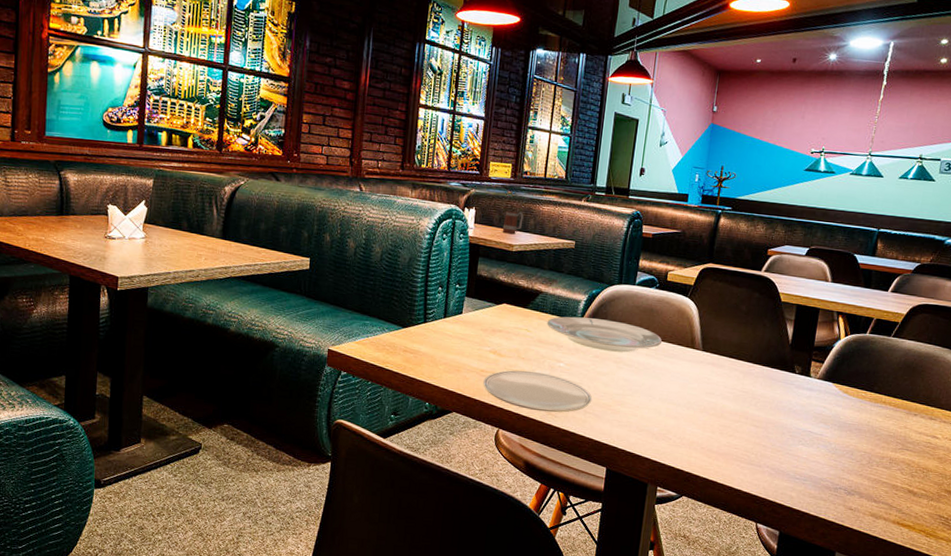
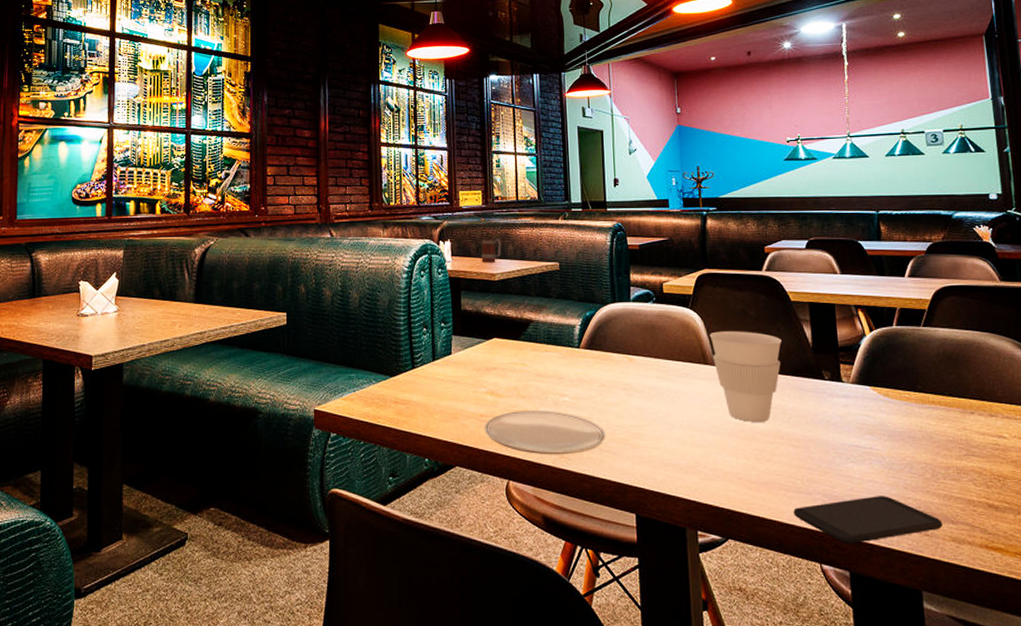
plate: present [547,316,663,353] -> none [543,343,671,378]
cup: none [700,320,766,403] -> present [709,331,783,422]
mobile phone: none [742,473,867,510] -> present [793,496,943,544]

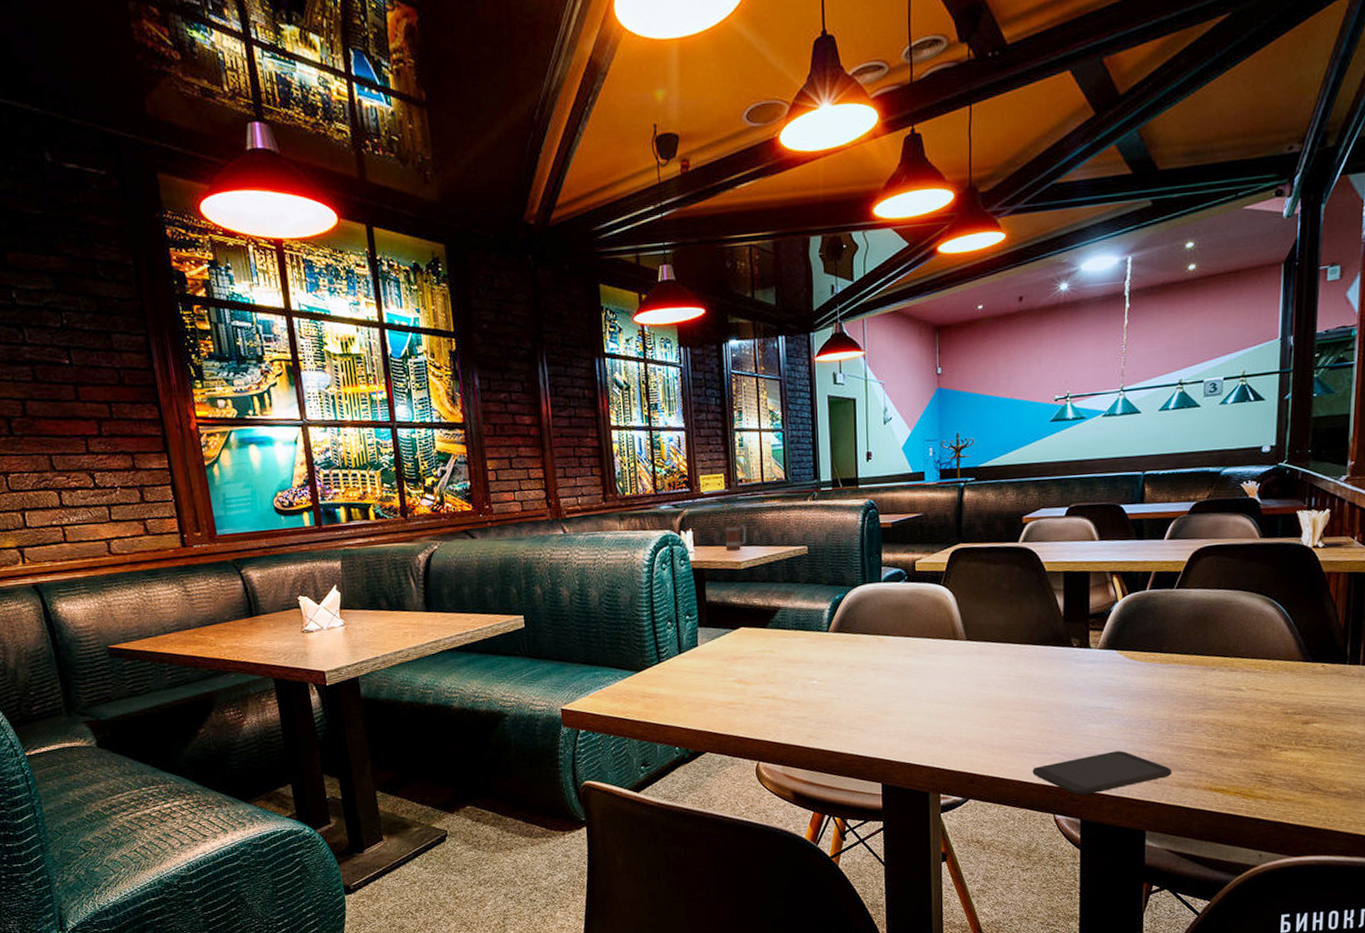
plate: present [484,410,607,455] -> none [733,694,855,736]
cup: present [709,331,783,422] -> none [960,604,1034,692]

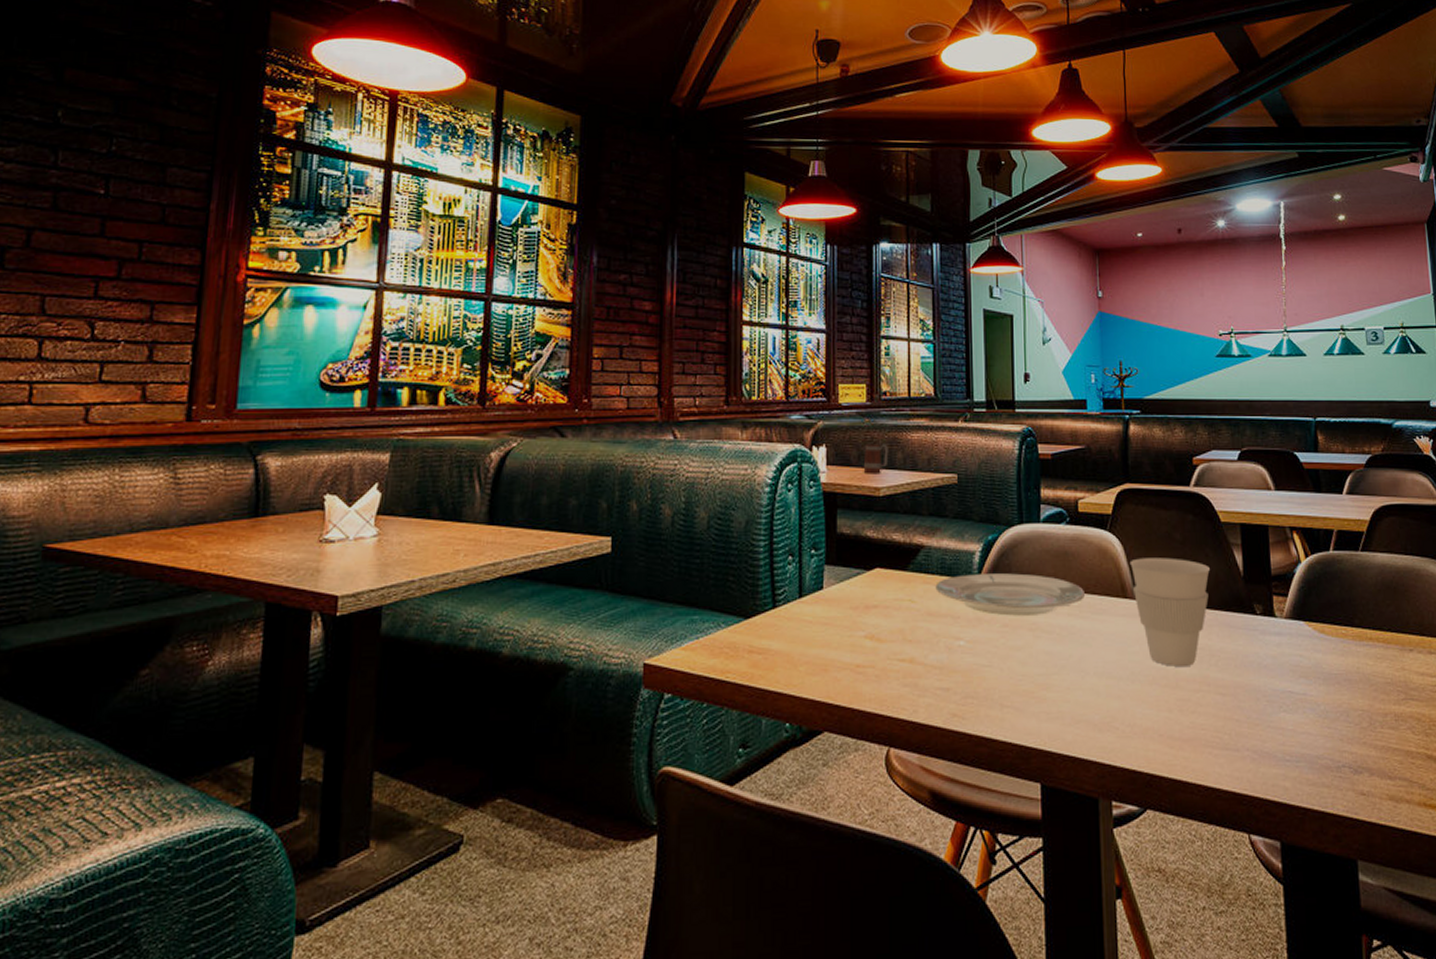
plate: none [791,625,921,660] -> present [935,573,1086,616]
cup: none [960,604,1034,692] -> present [1129,557,1211,667]
mobile phone: present [1032,751,1173,796] -> none [1220,750,1381,809]

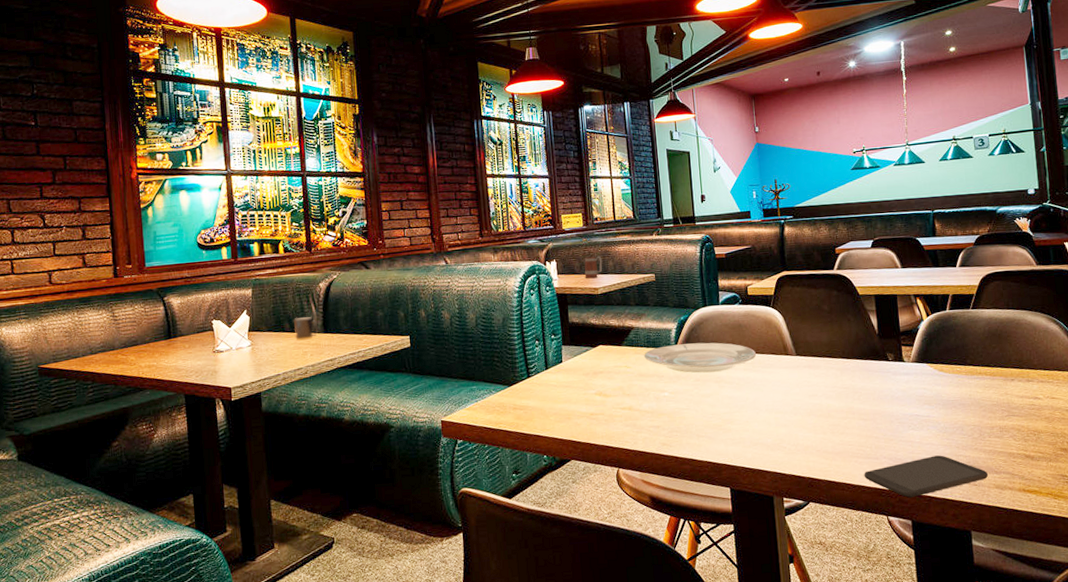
mug: none [445,500,481,535] -> present [293,317,319,342]
cup: present [1129,557,1211,667] -> none [789,324,853,402]
mobile phone: none [1220,750,1381,809] -> present [864,455,989,498]

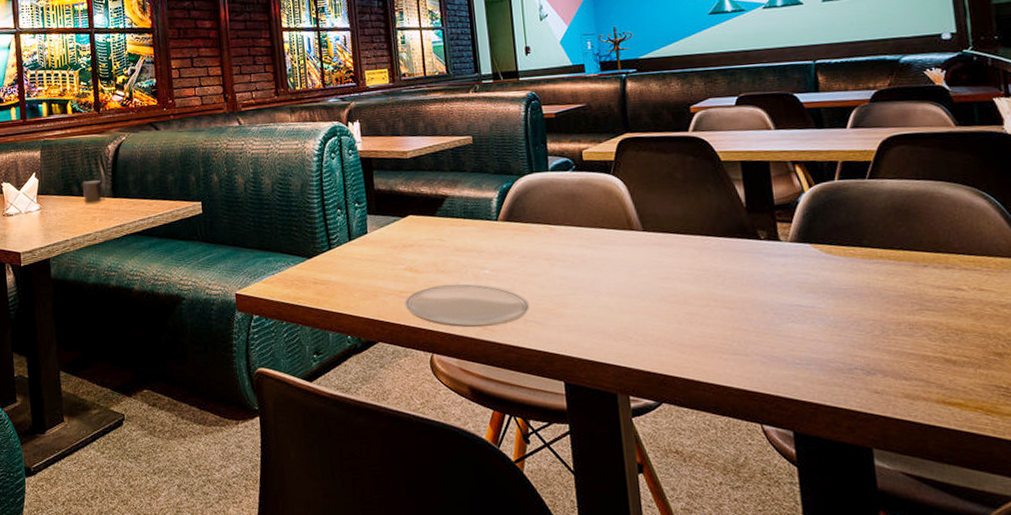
beer mug: present [584,256,603,279] -> none [391,116,412,142]
plate: none [595,405,703,444] -> present [405,283,530,328]
plate: present [644,342,757,374] -> none [460,214,595,249]
mobile phone: present [864,455,989,498] -> none [730,354,895,404]

